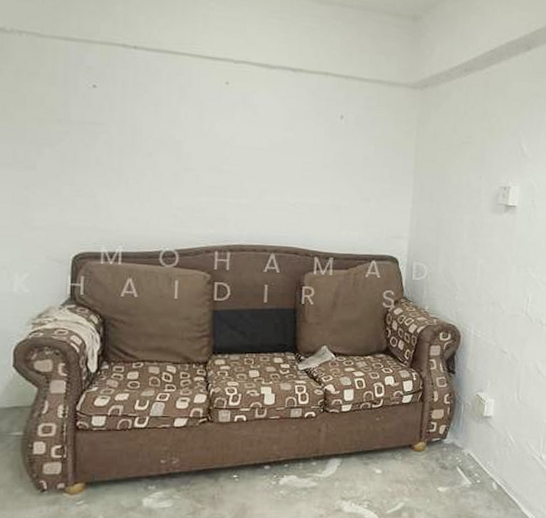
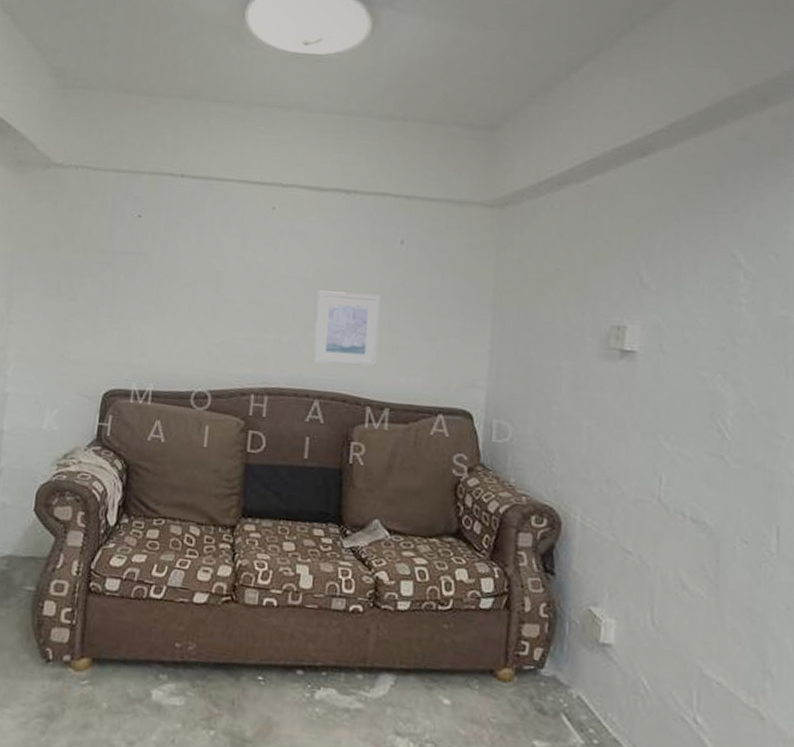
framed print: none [268,159,325,224] -> present [313,290,380,367]

